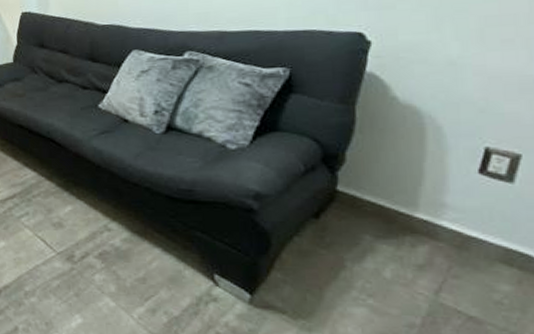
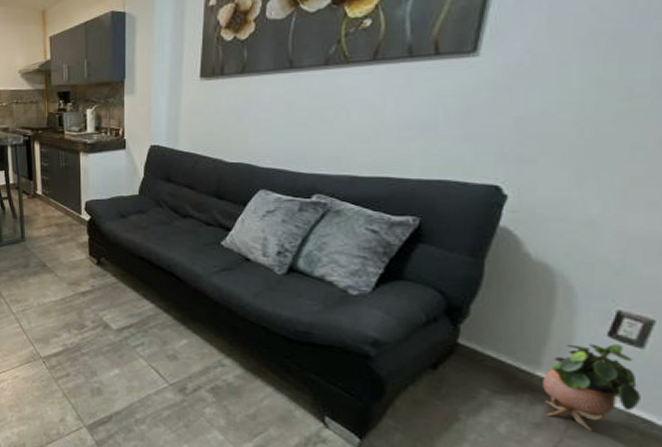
potted plant: none [422,180,516,270] -> present [543,343,640,433]

